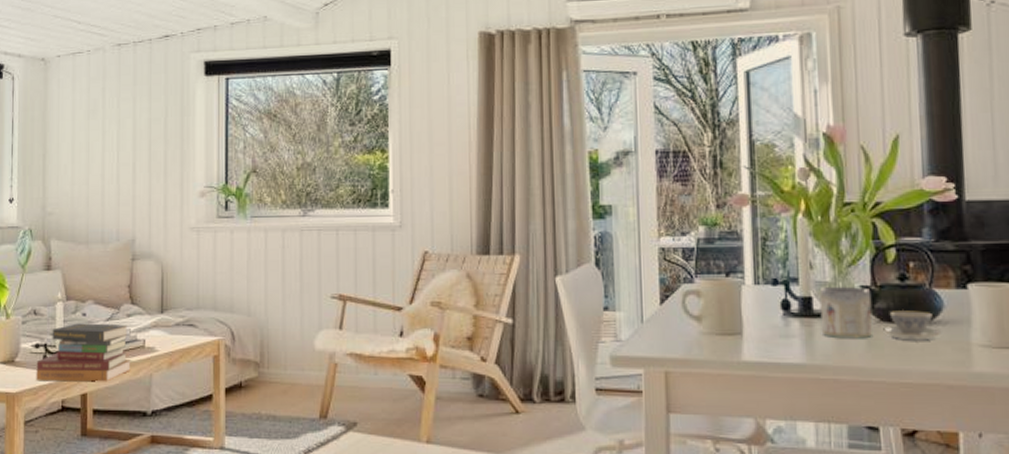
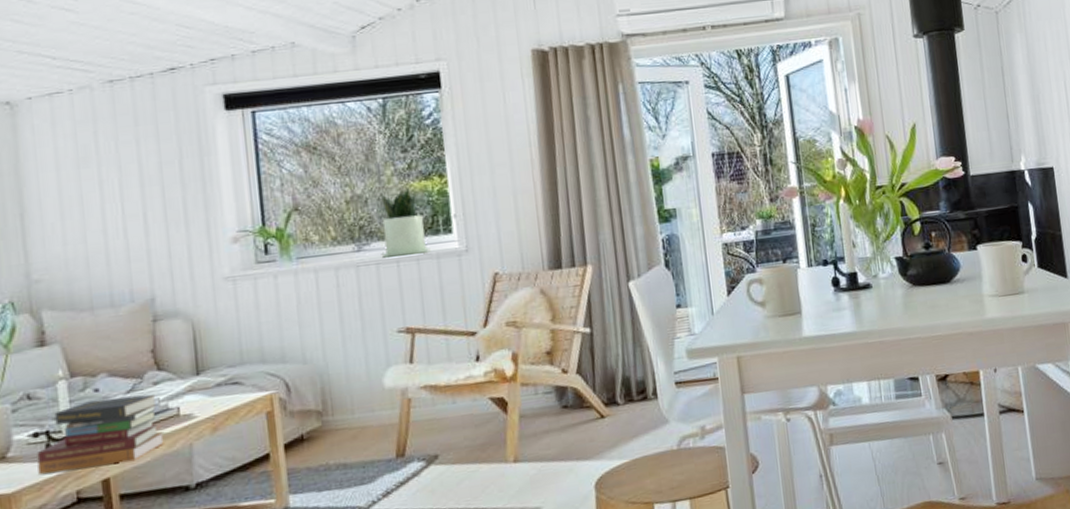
planter: none [324,160,368,226] -> present [379,188,431,258]
mug: present [819,286,873,339] -> none [862,258,907,305]
teacup: present [883,310,940,341] -> none [915,273,960,300]

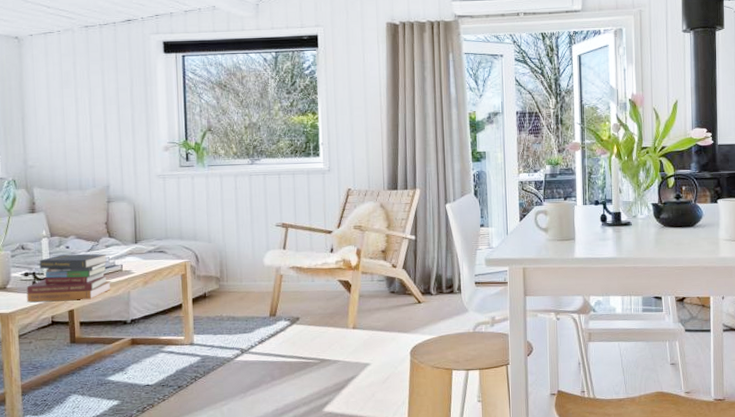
planter: present [379,188,431,258] -> none [269,121,303,171]

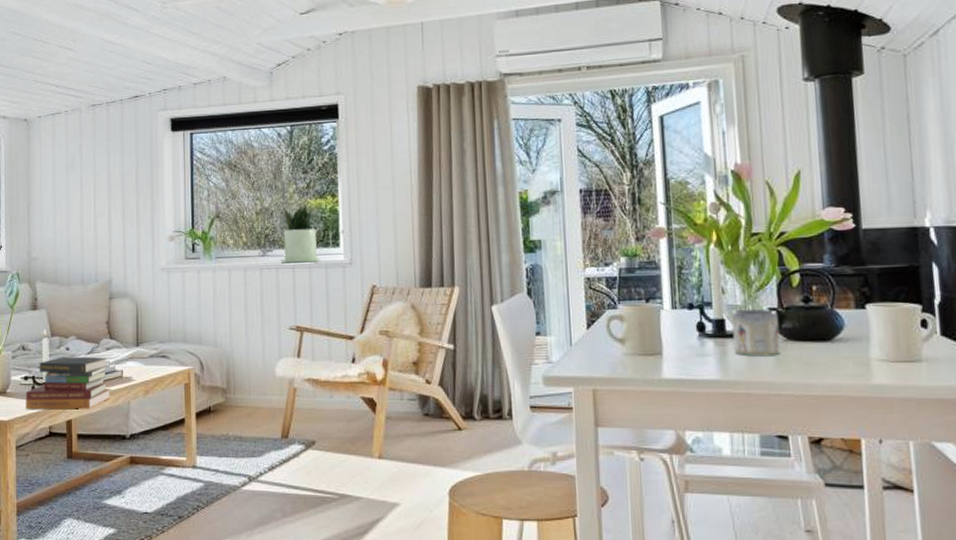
planter: none [269,121,303,171] -> present [282,205,321,265]
mug: none [625,204,659,240] -> present [731,308,781,357]

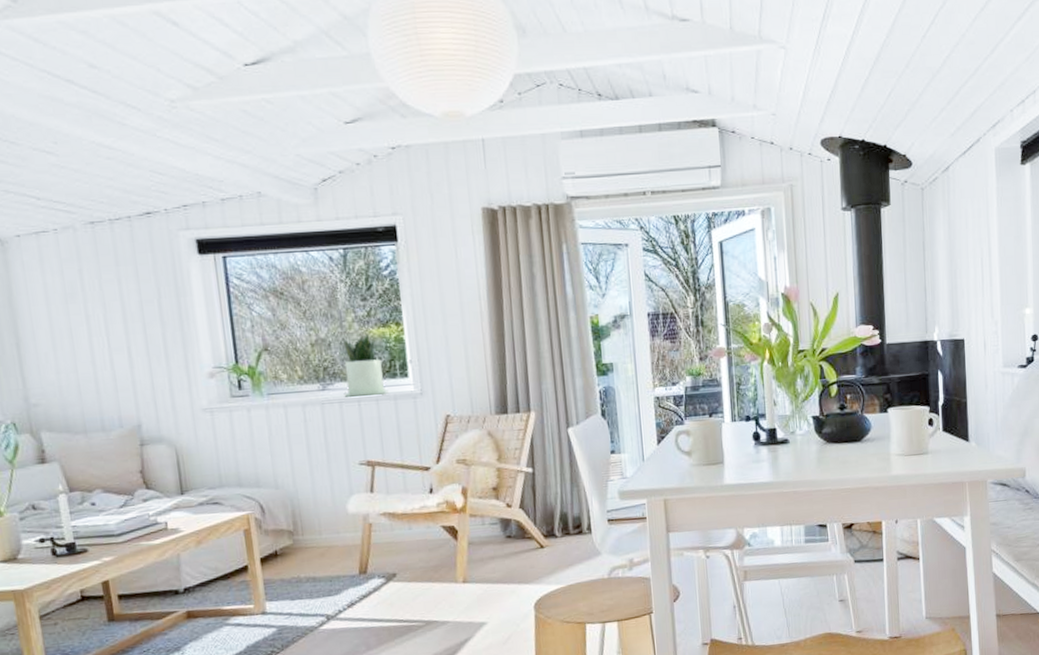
books: present [26,356,110,410] -> none [44,509,155,575]
mug: present [731,308,781,357] -> none [781,417,821,459]

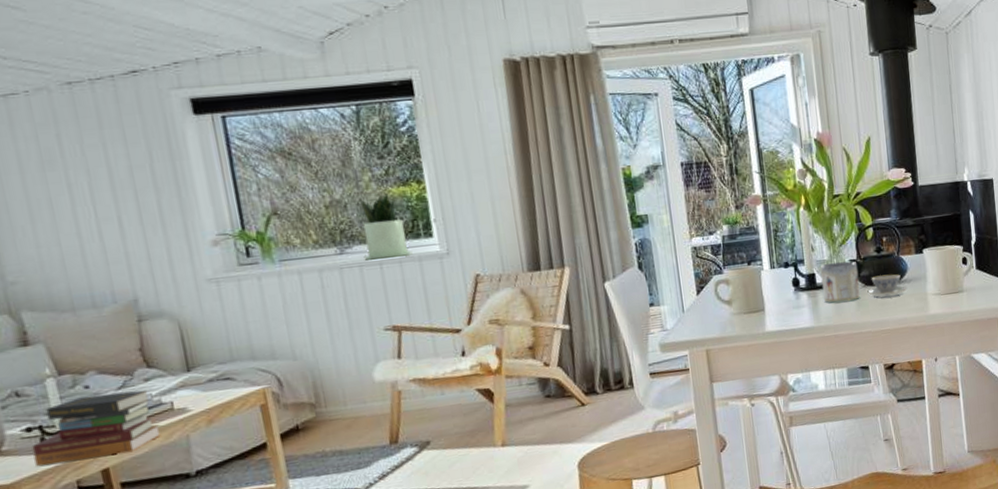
books: none [44,509,155,575] -> present [31,389,161,467]
mug: none [781,417,821,459] -> present [820,261,860,303]
teacup: none [829,432,869,456] -> present [867,274,907,298]

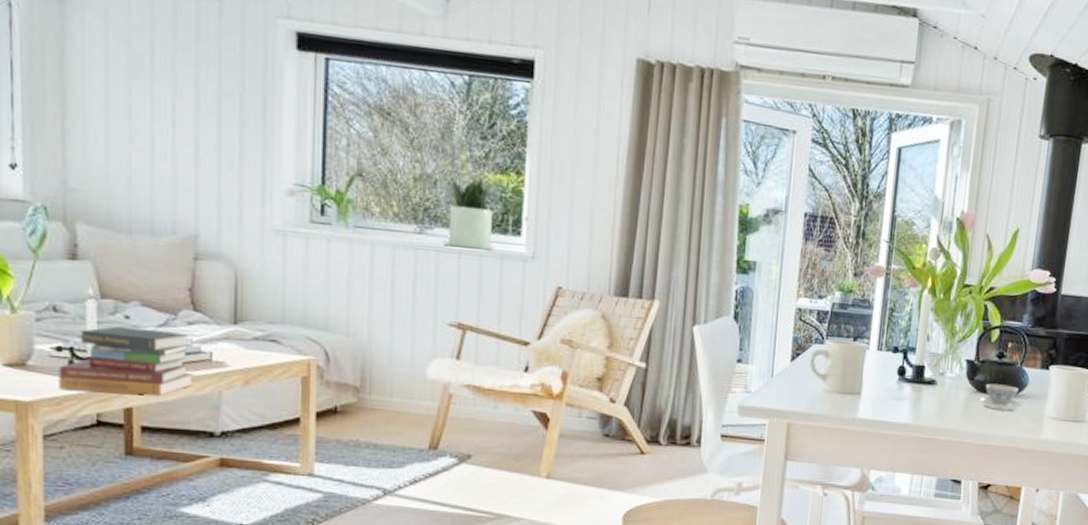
mug: present [820,261,860,303] -> none [928,357,974,406]

